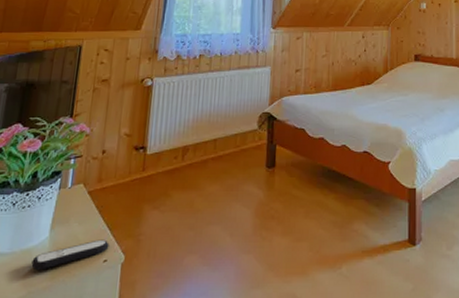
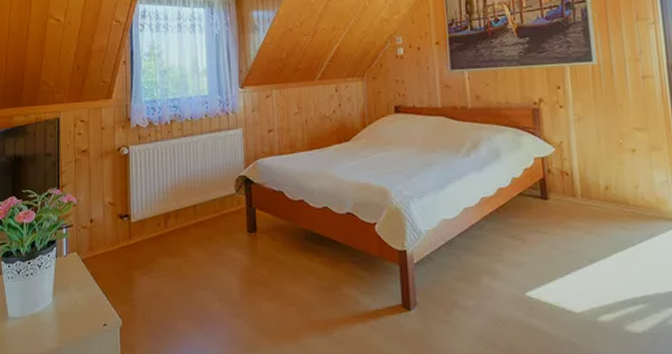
remote control: present [31,239,109,271] -> none [40,304,107,334]

